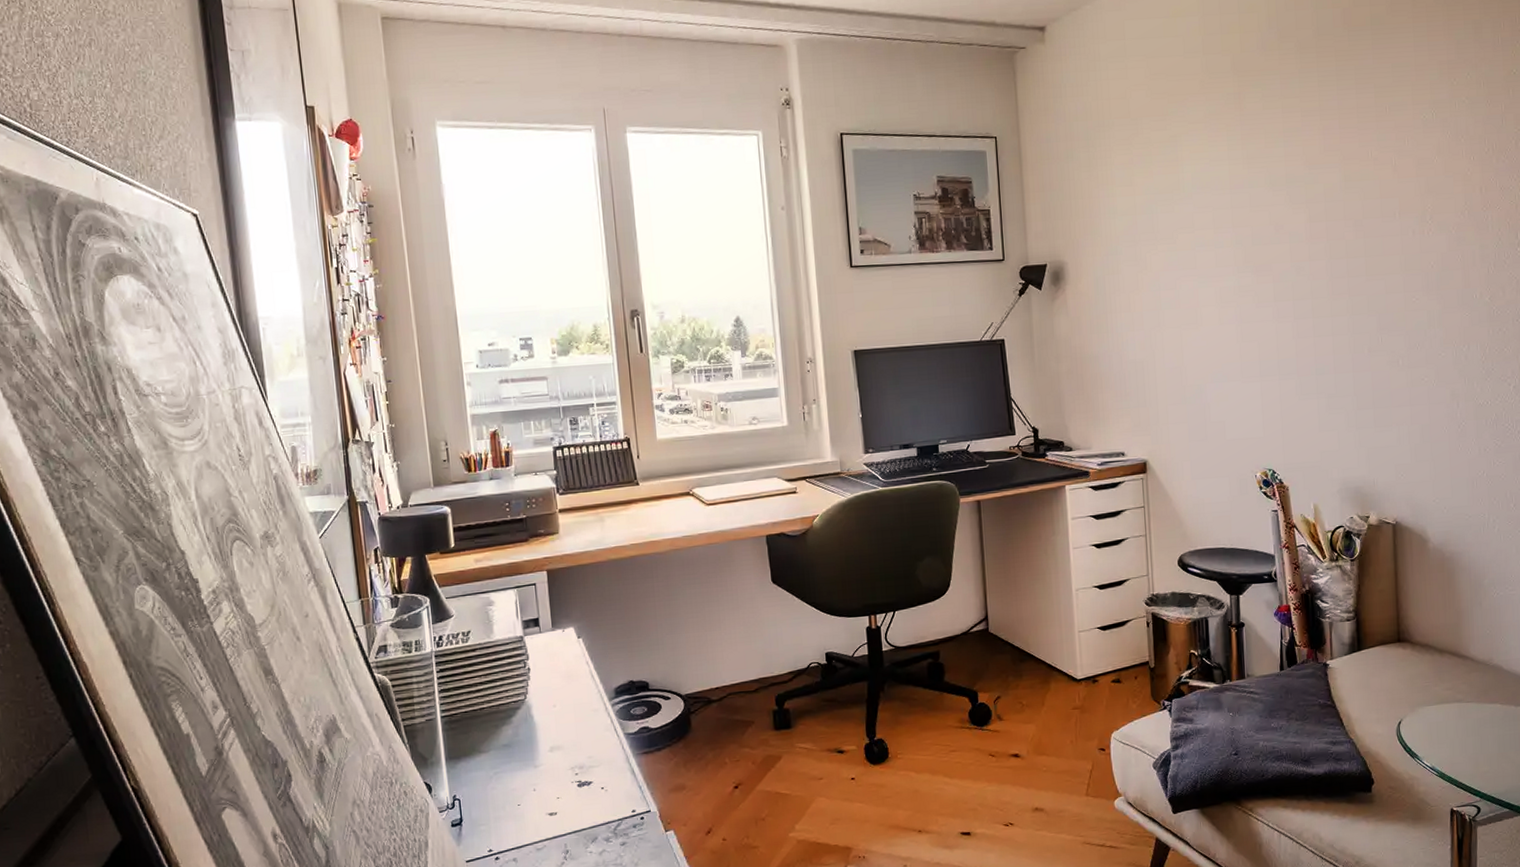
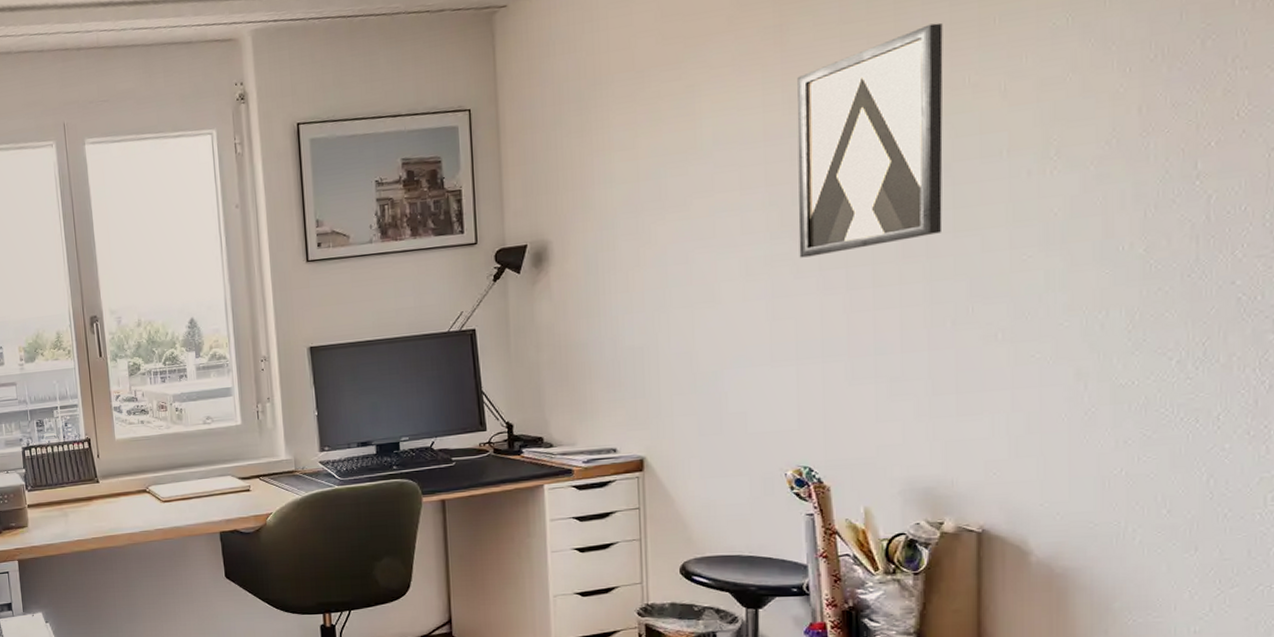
wall art: none [1253,106,1359,290] -> present [797,22,943,258]

